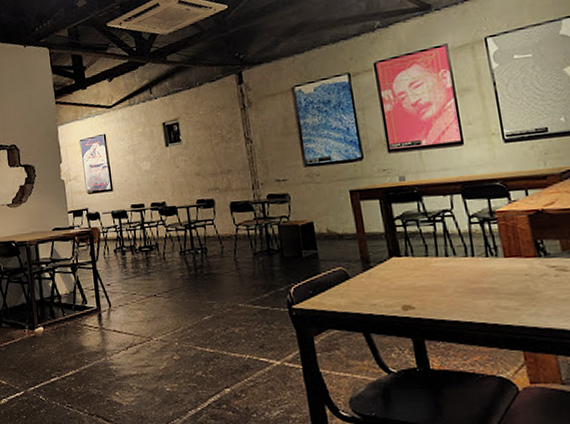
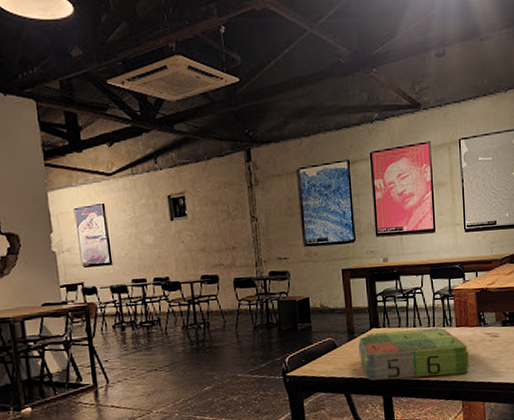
board game: none [375,258,530,320] -> present [358,328,470,381]

